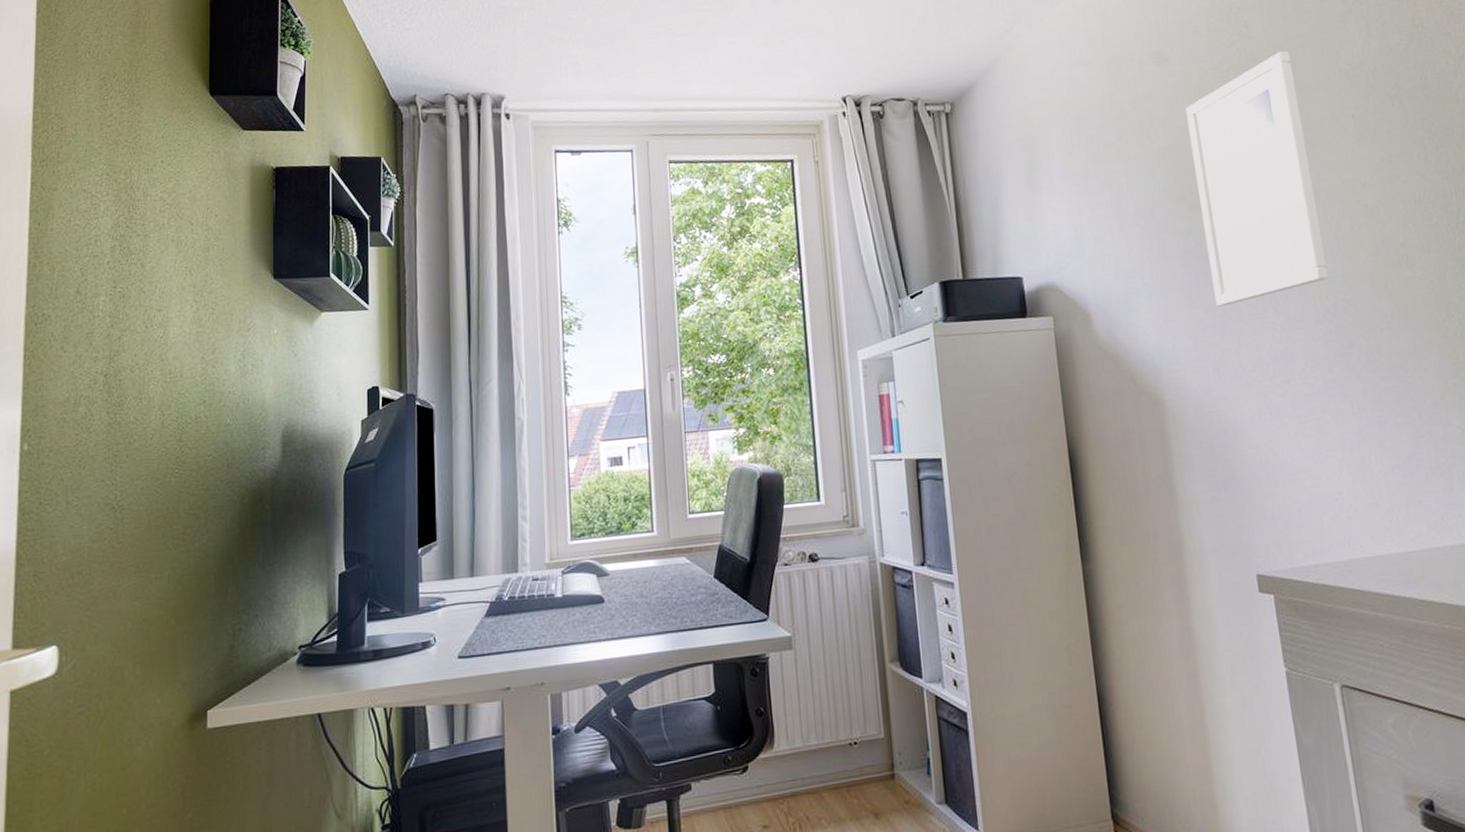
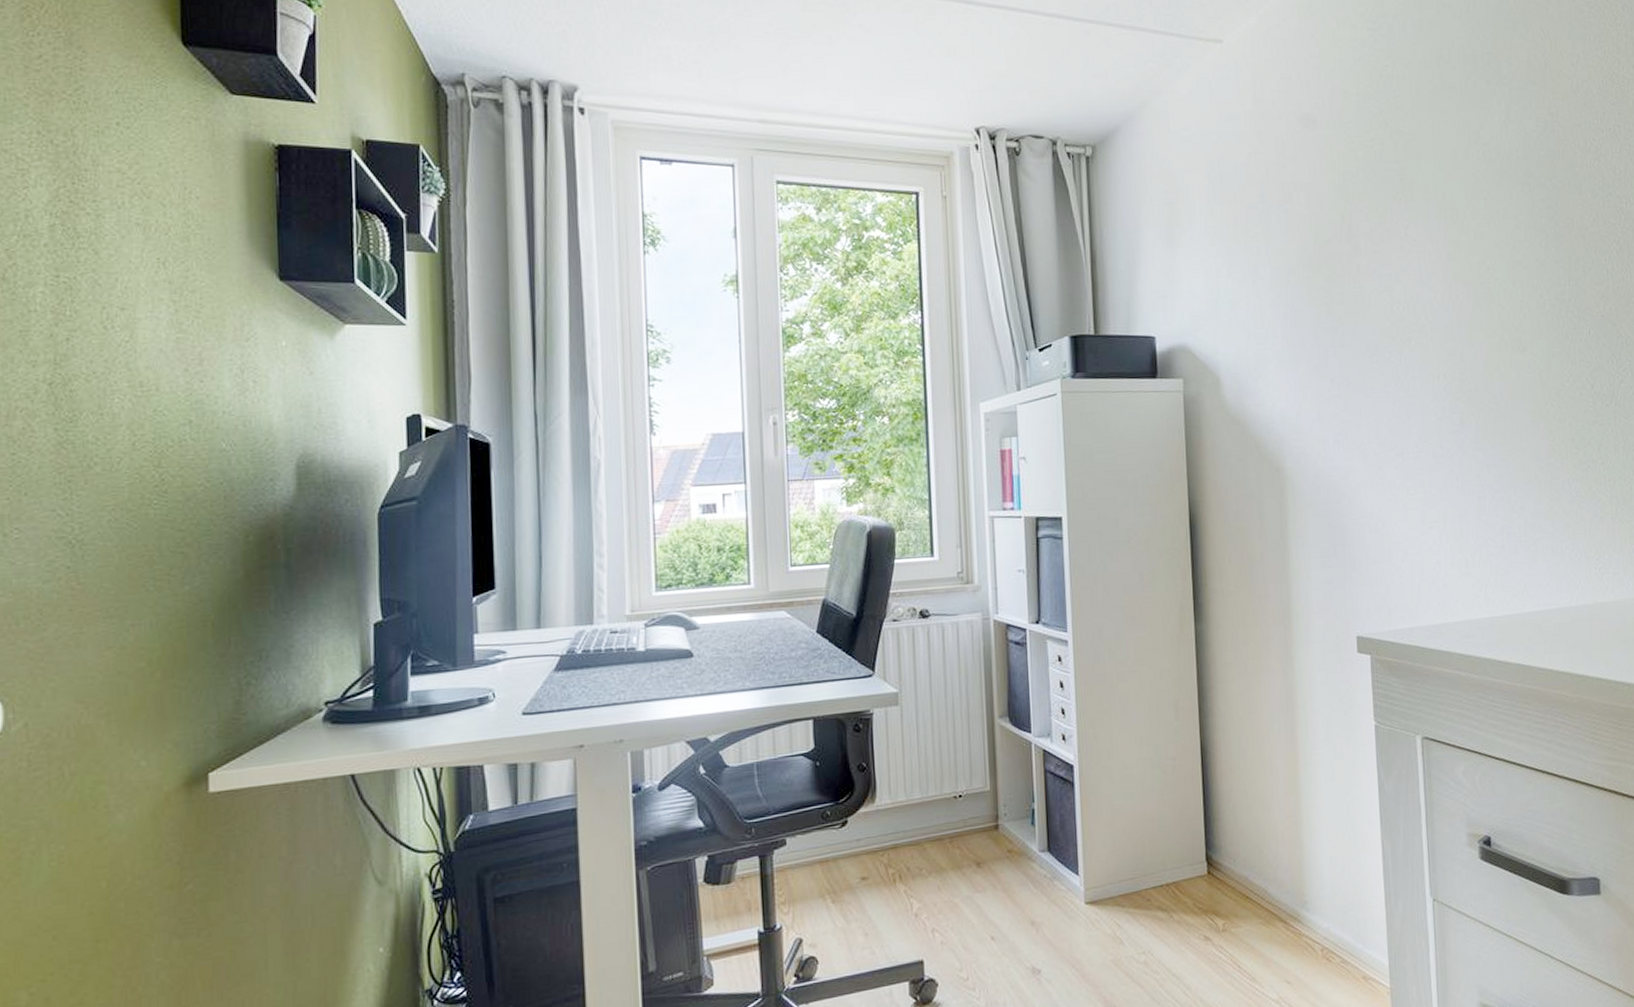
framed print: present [1185,51,1329,307] -> none [1329,126,1448,378]

